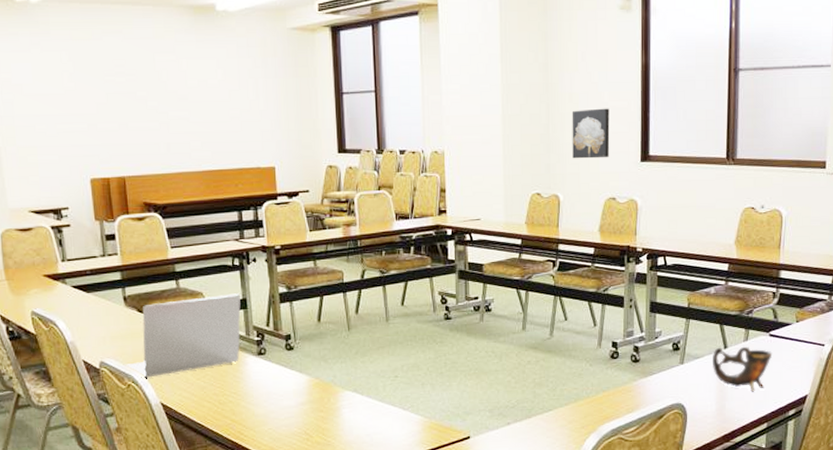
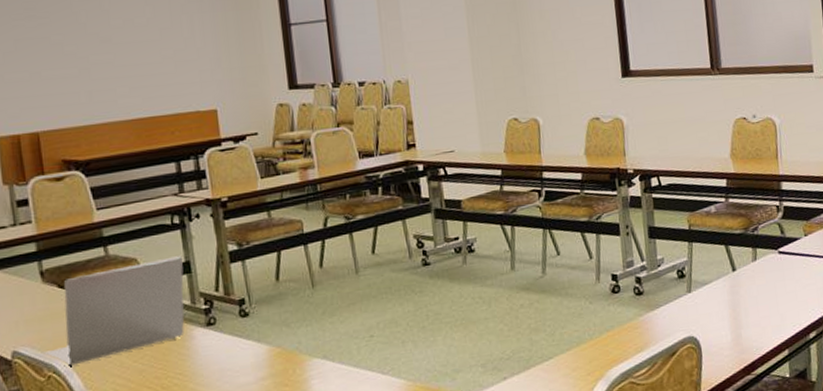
wall art: present [572,108,610,159] -> none [543,24,588,80]
cup: present [712,346,773,392] -> none [721,266,785,317]

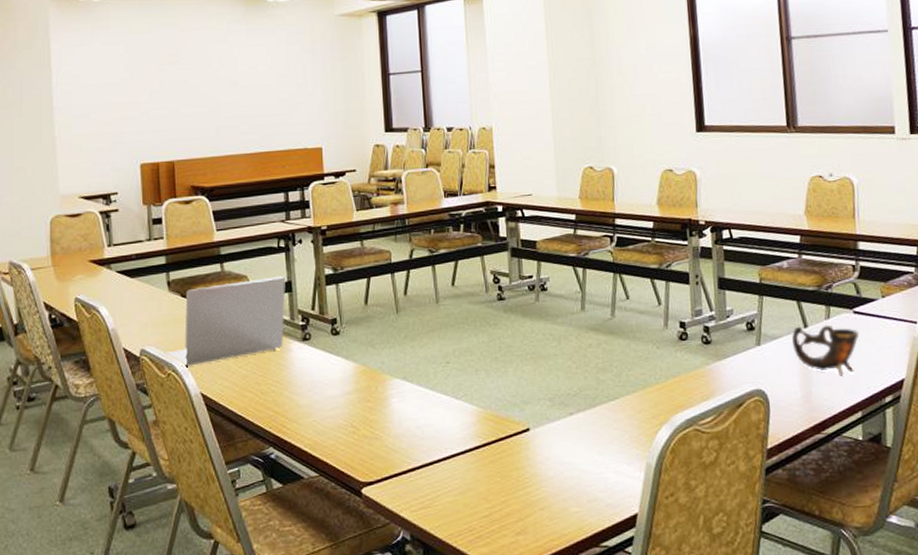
cup: none [721,266,785,317] -> present [791,324,860,376]

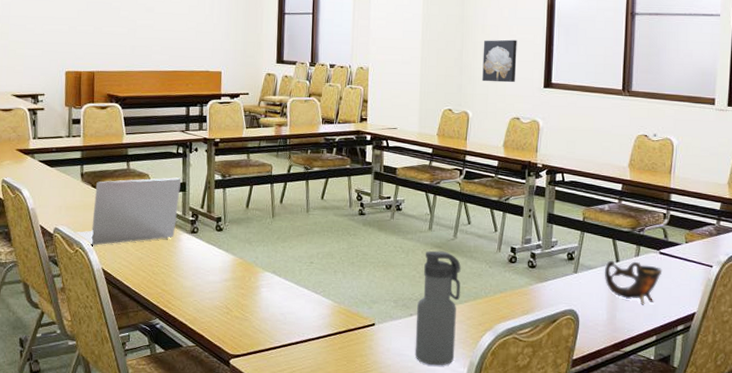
water bottle: none [577,334,628,473] -> present [415,250,461,366]
wall art: none [621,80,663,131] -> present [482,39,517,83]

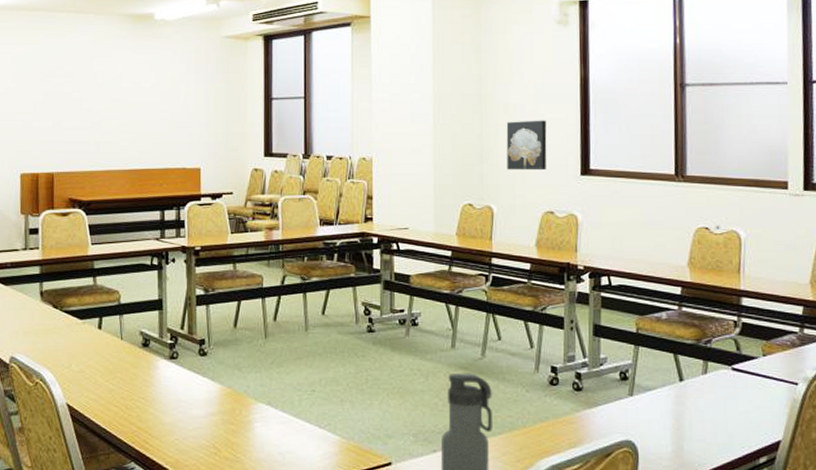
laptop: present [75,177,181,246] -> none [35,293,156,377]
cup: present [604,260,663,305] -> none [665,379,737,433]

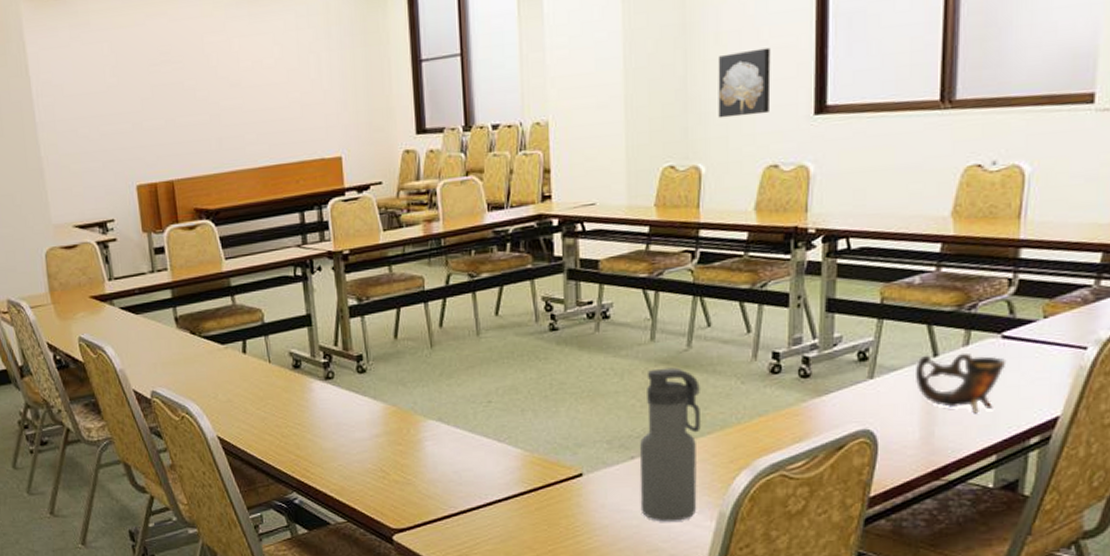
cup: none [665,379,737,433] -> present [914,352,1007,414]

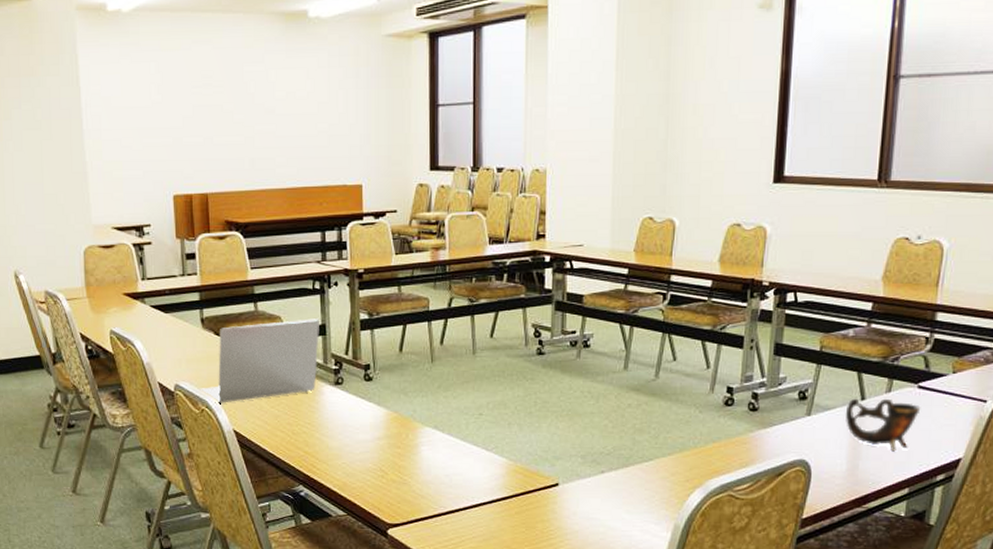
laptop: none [178,308,305,409] -> present [200,319,319,403]
water bottle: present [639,367,701,522] -> none [607,394,664,531]
wall art: present [718,47,771,119] -> none [692,121,739,179]

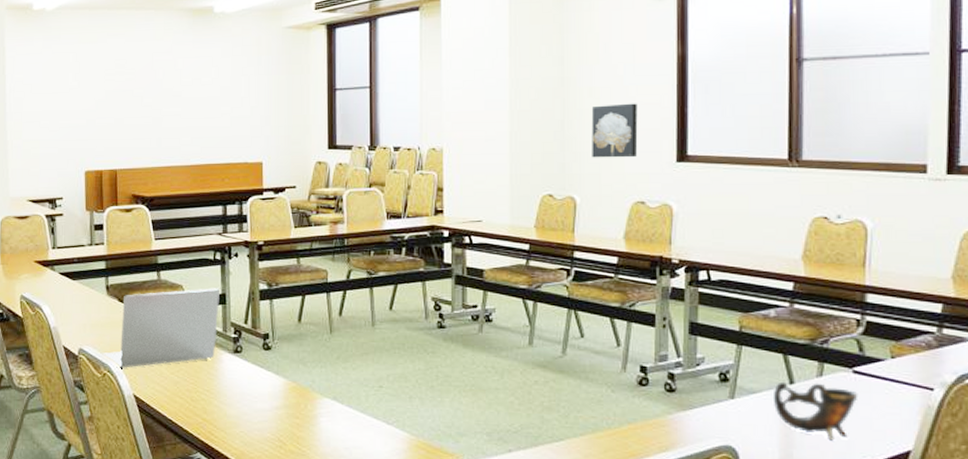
wall art: none [692,121,739,179] -> present [591,103,638,158]

